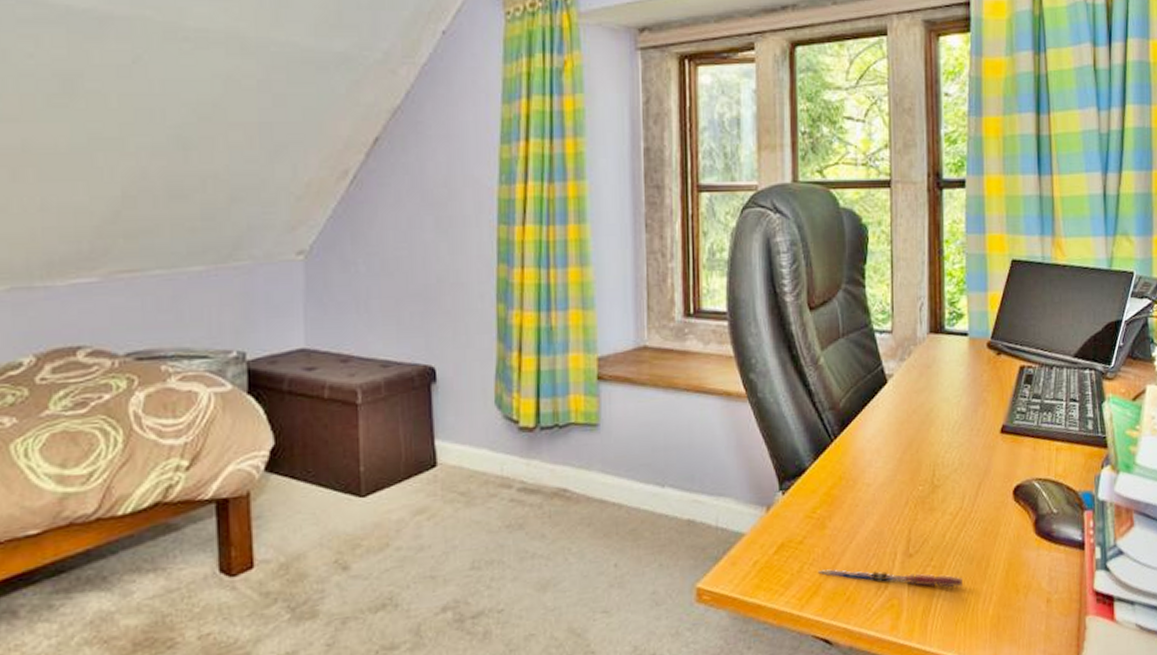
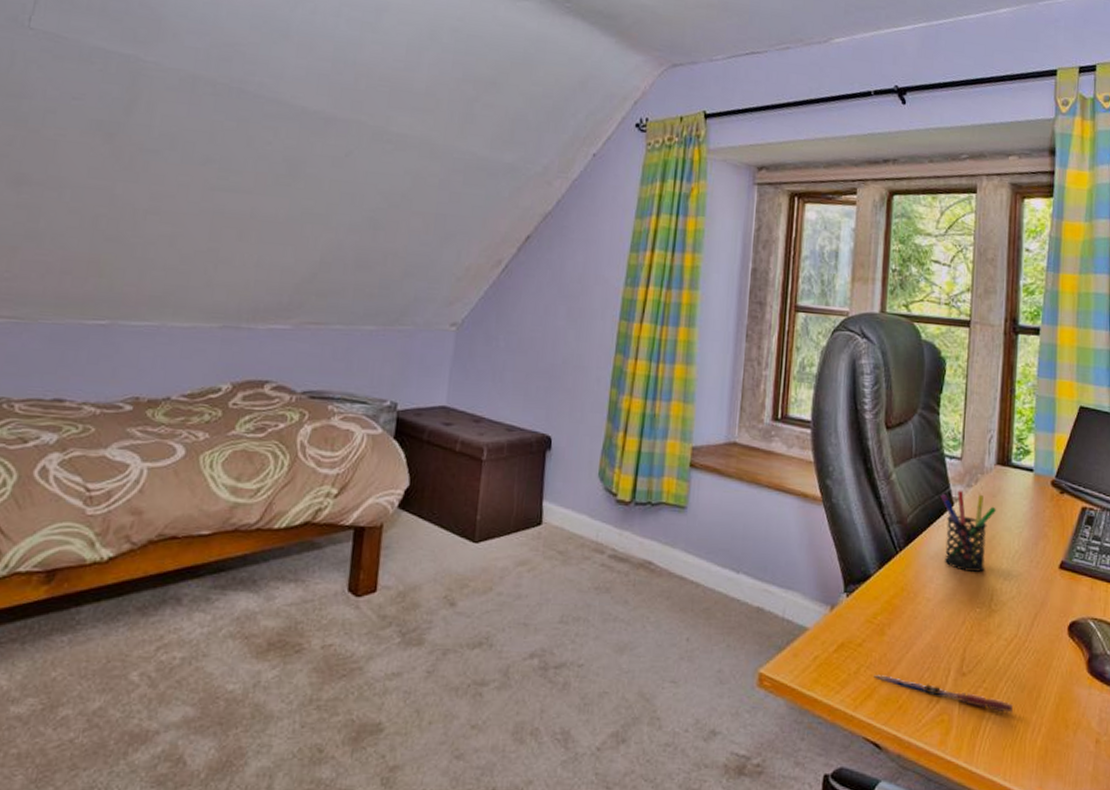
pen holder: none [873,365,932,450] -> present [940,490,996,572]

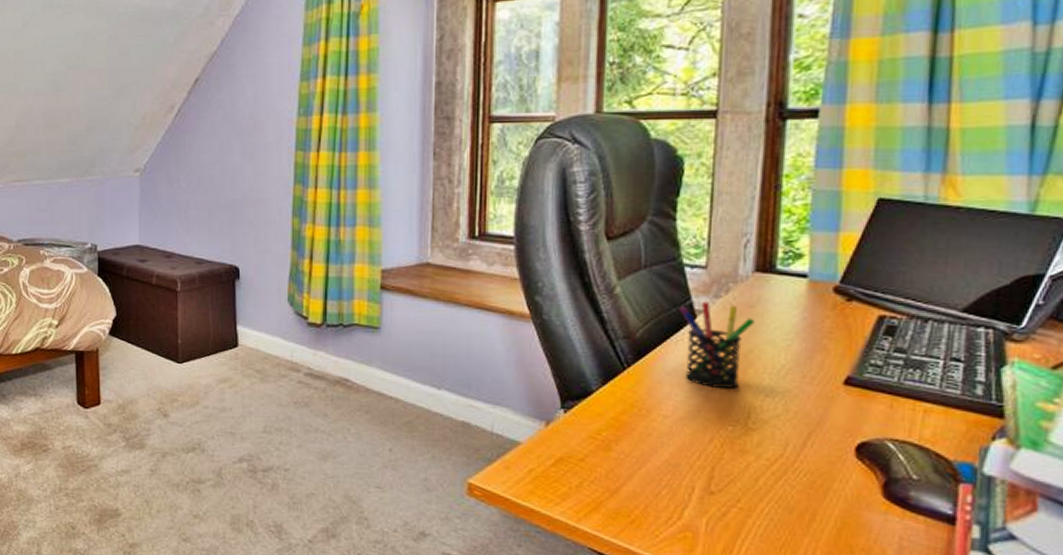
pen: present [874,675,1013,713] -> none [600,489,777,535]

